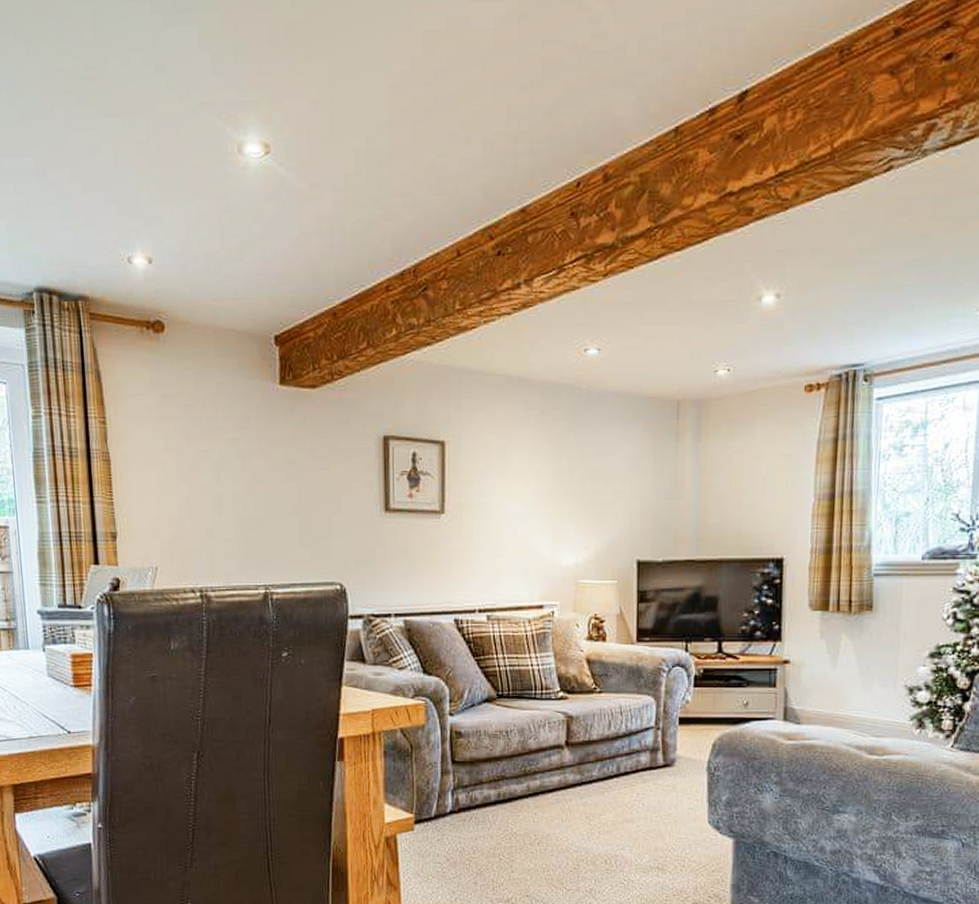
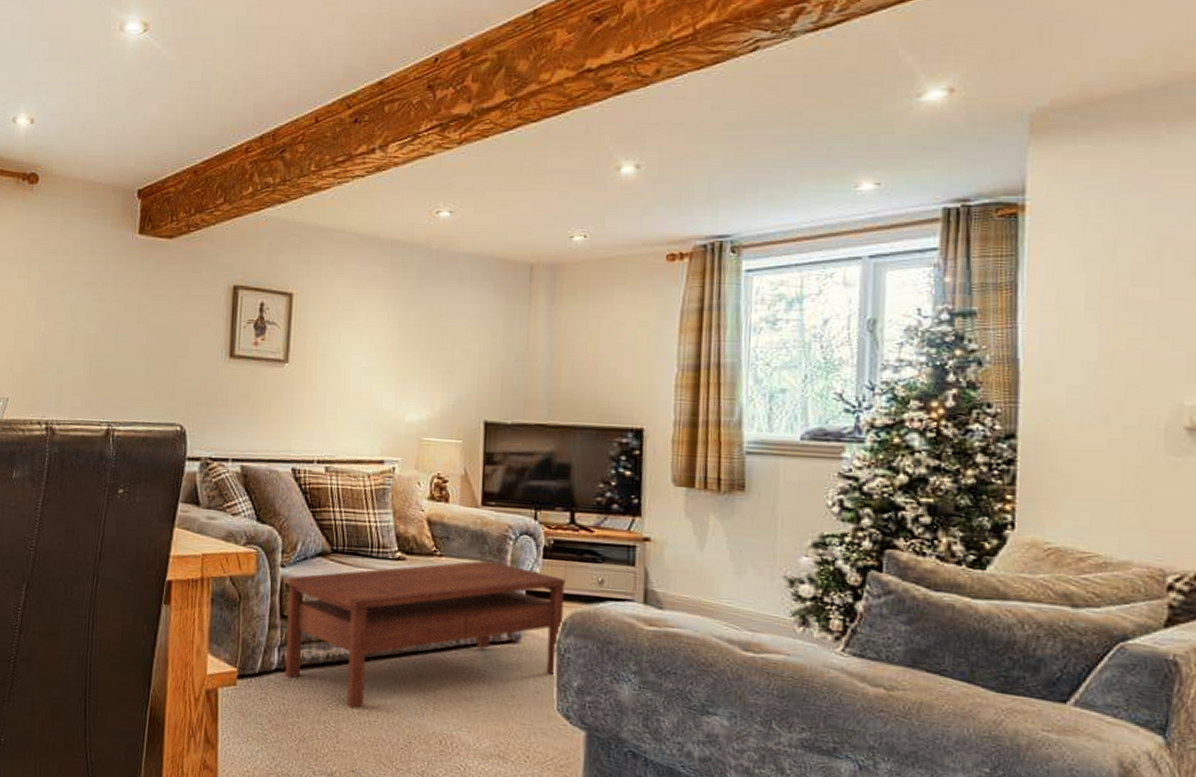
coffee table: none [456,693,714,840] -> present [284,560,565,709]

